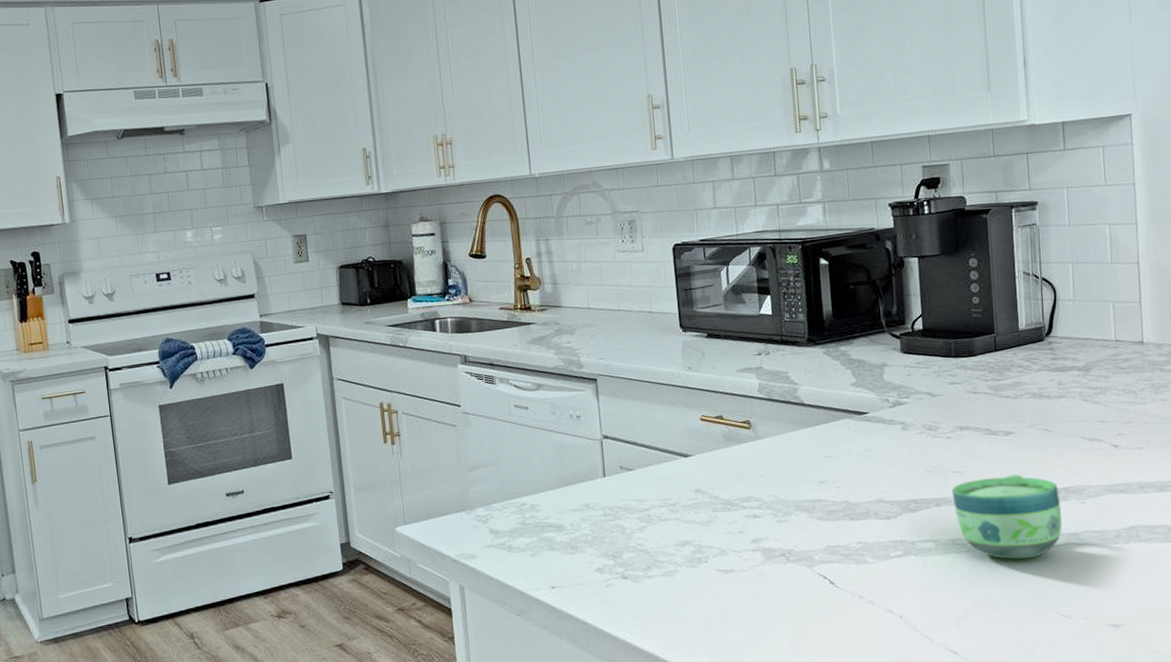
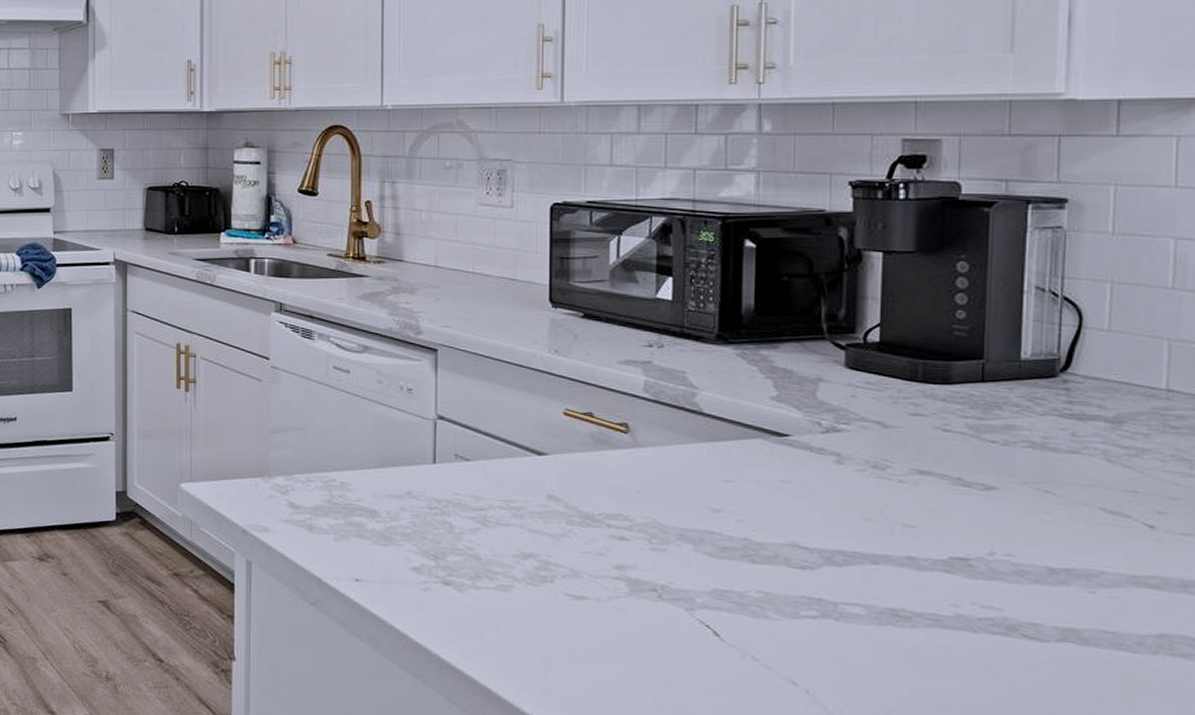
cup: present [951,474,1062,559] -> none [897,538,1058,650]

